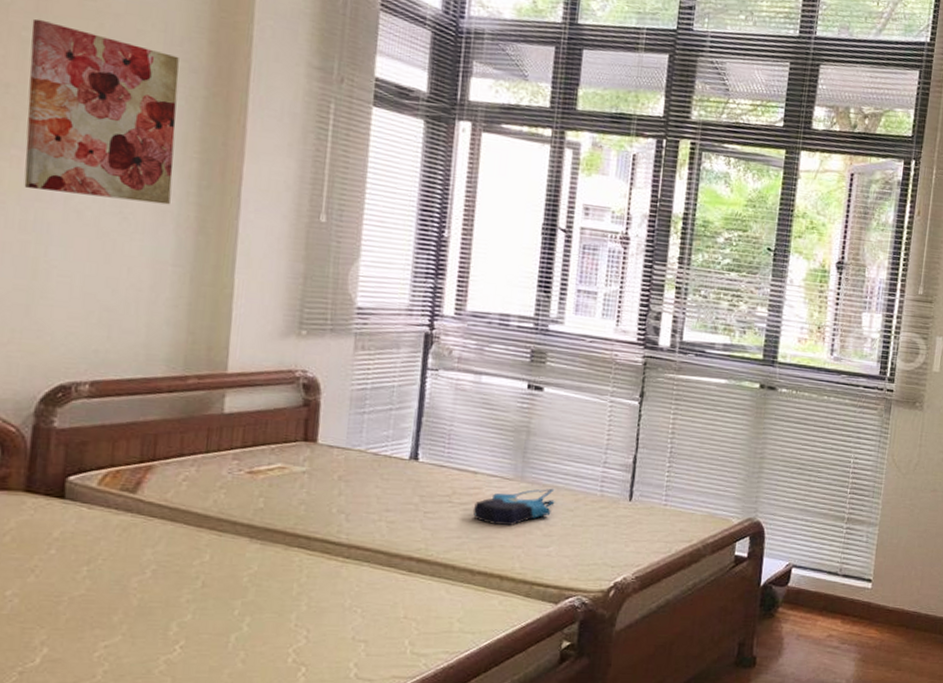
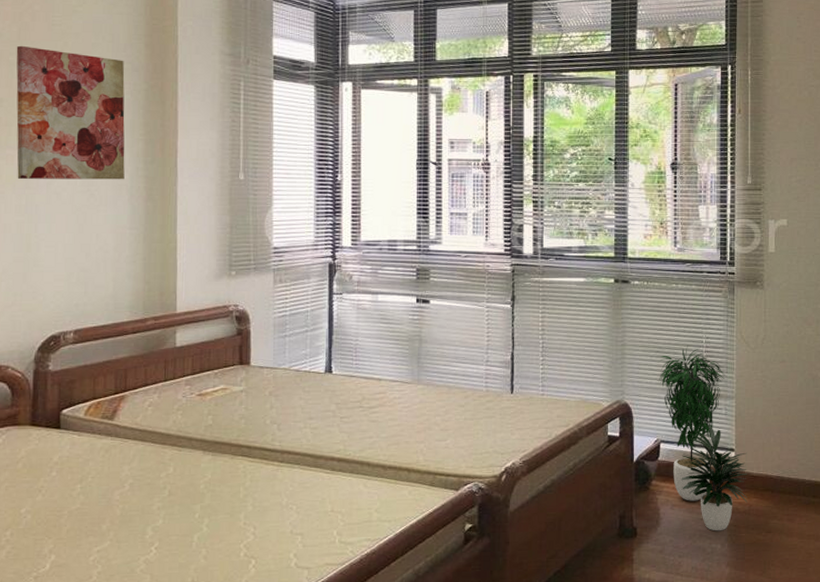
tote bag: present [473,488,555,526] -> none [380,387,448,425]
potted plant: none [796,465,884,666] -> present [658,346,747,531]

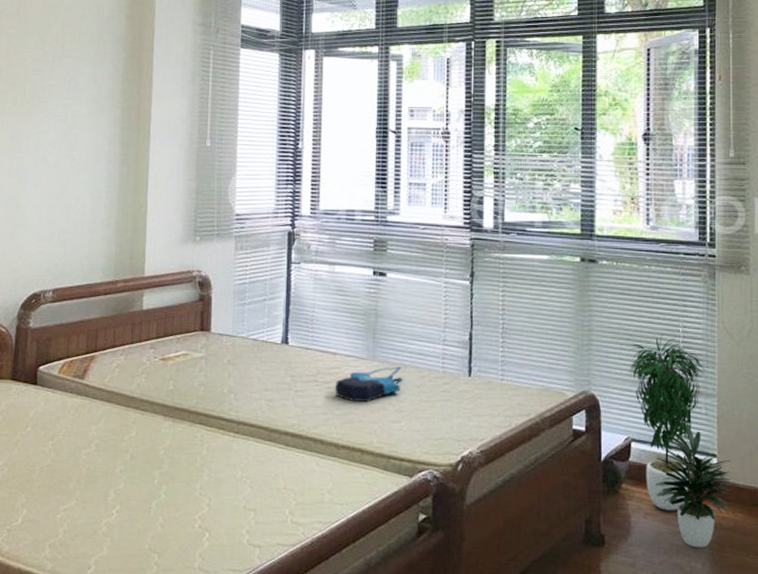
wall art: present [16,45,125,180] -> none [11,19,107,145]
tote bag: none [380,387,448,425] -> present [334,366,403,403]

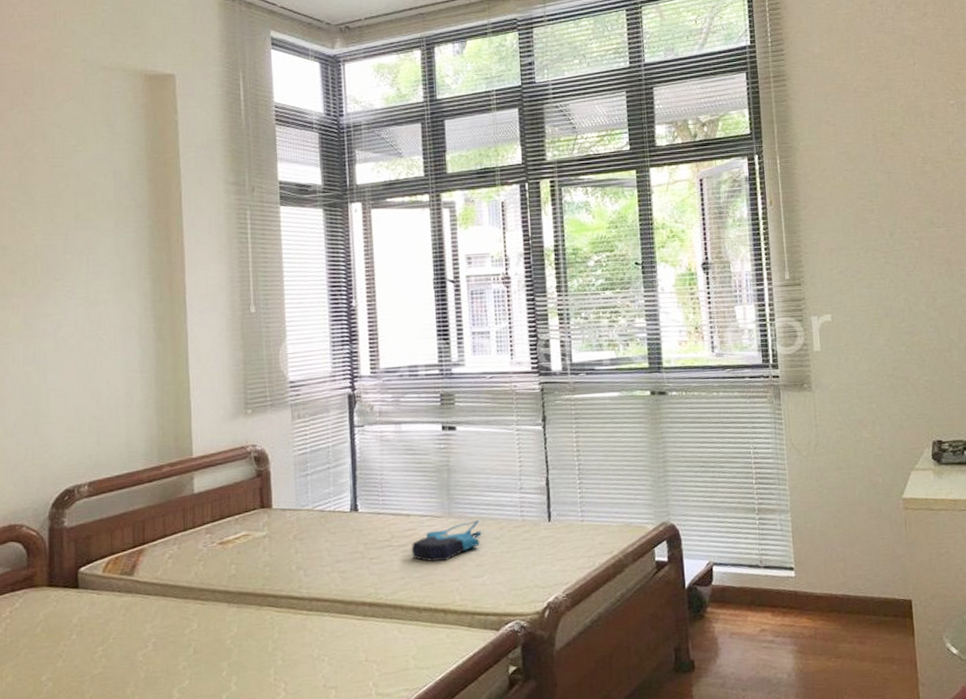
potted plant: present [629,334,732,549] -> none [704,458,812,660]

